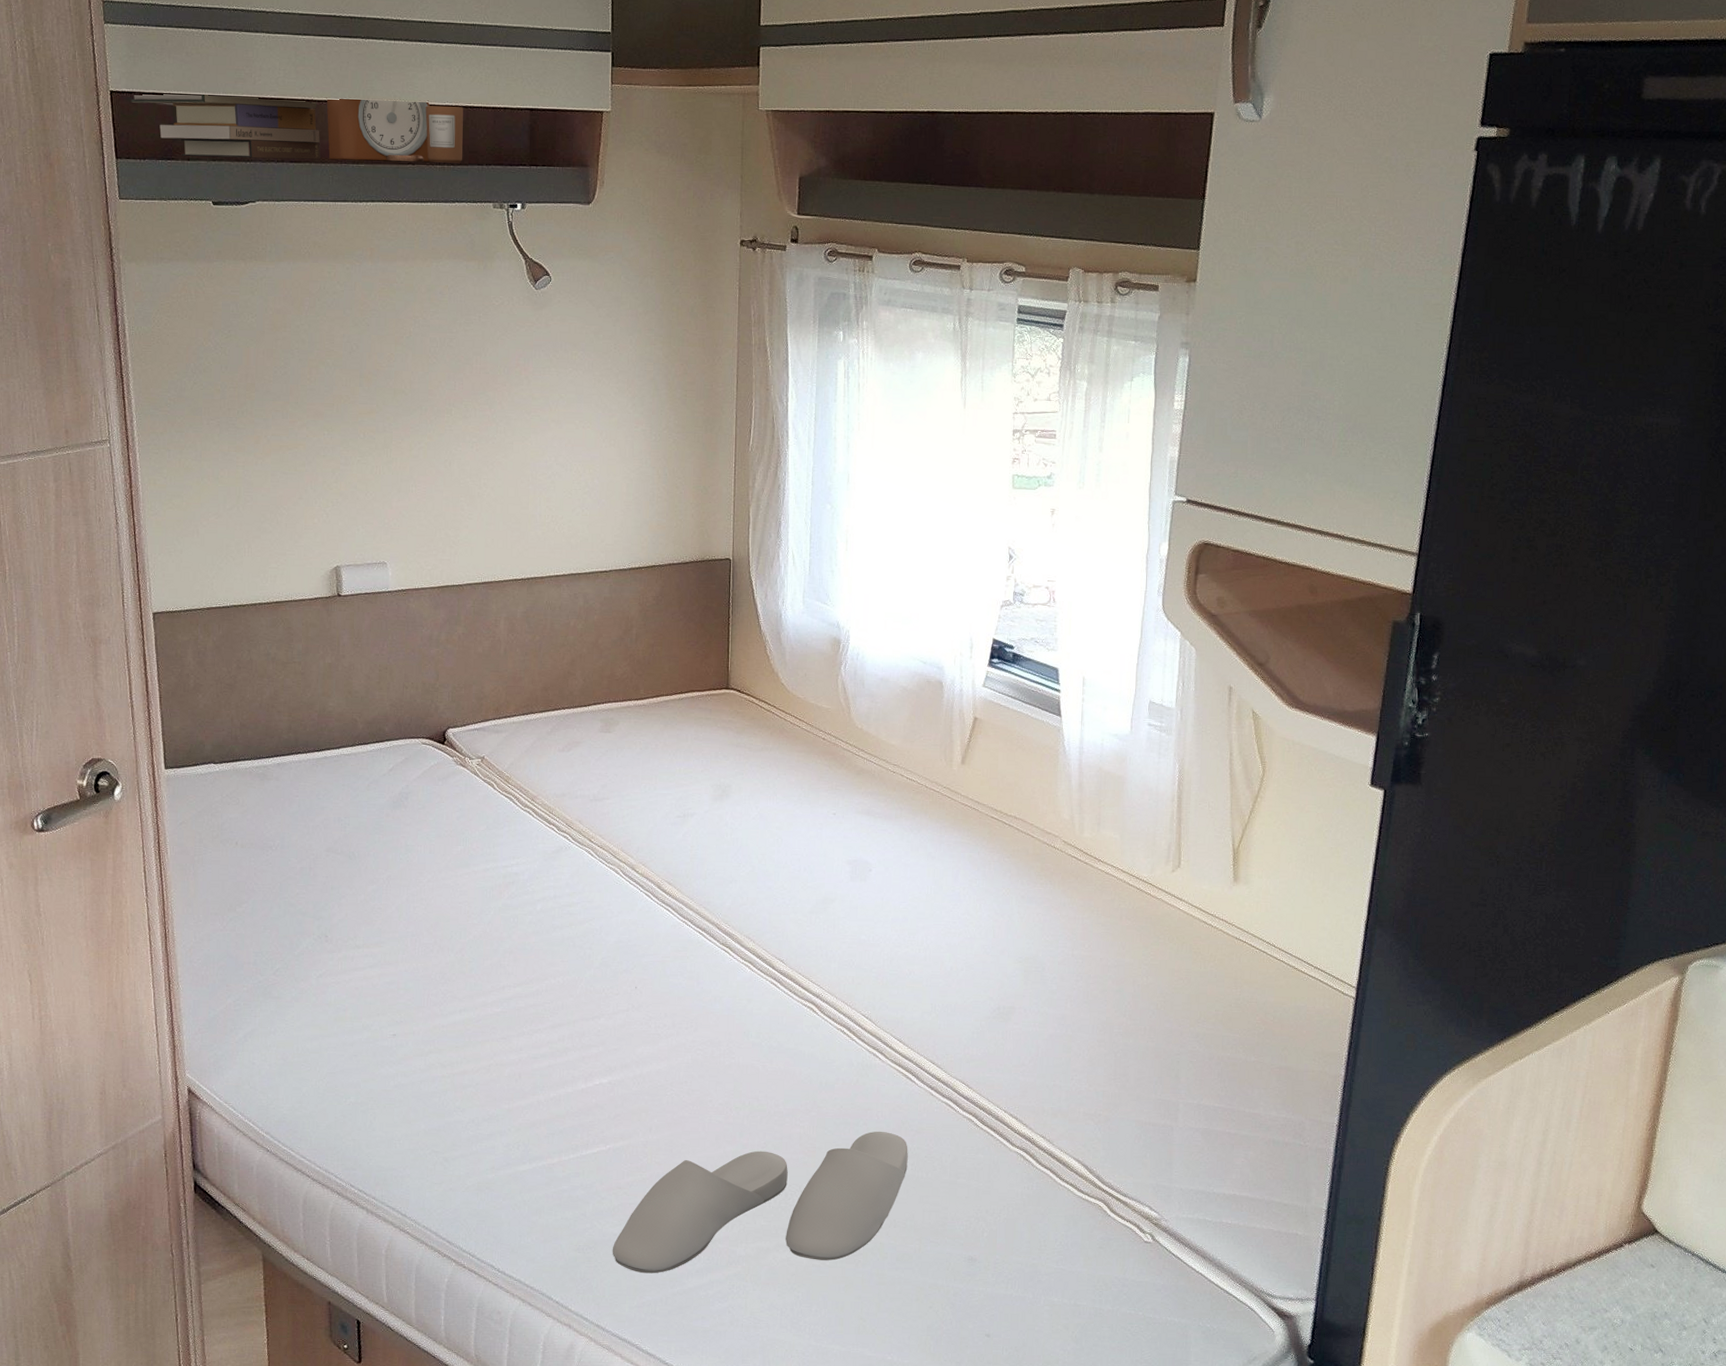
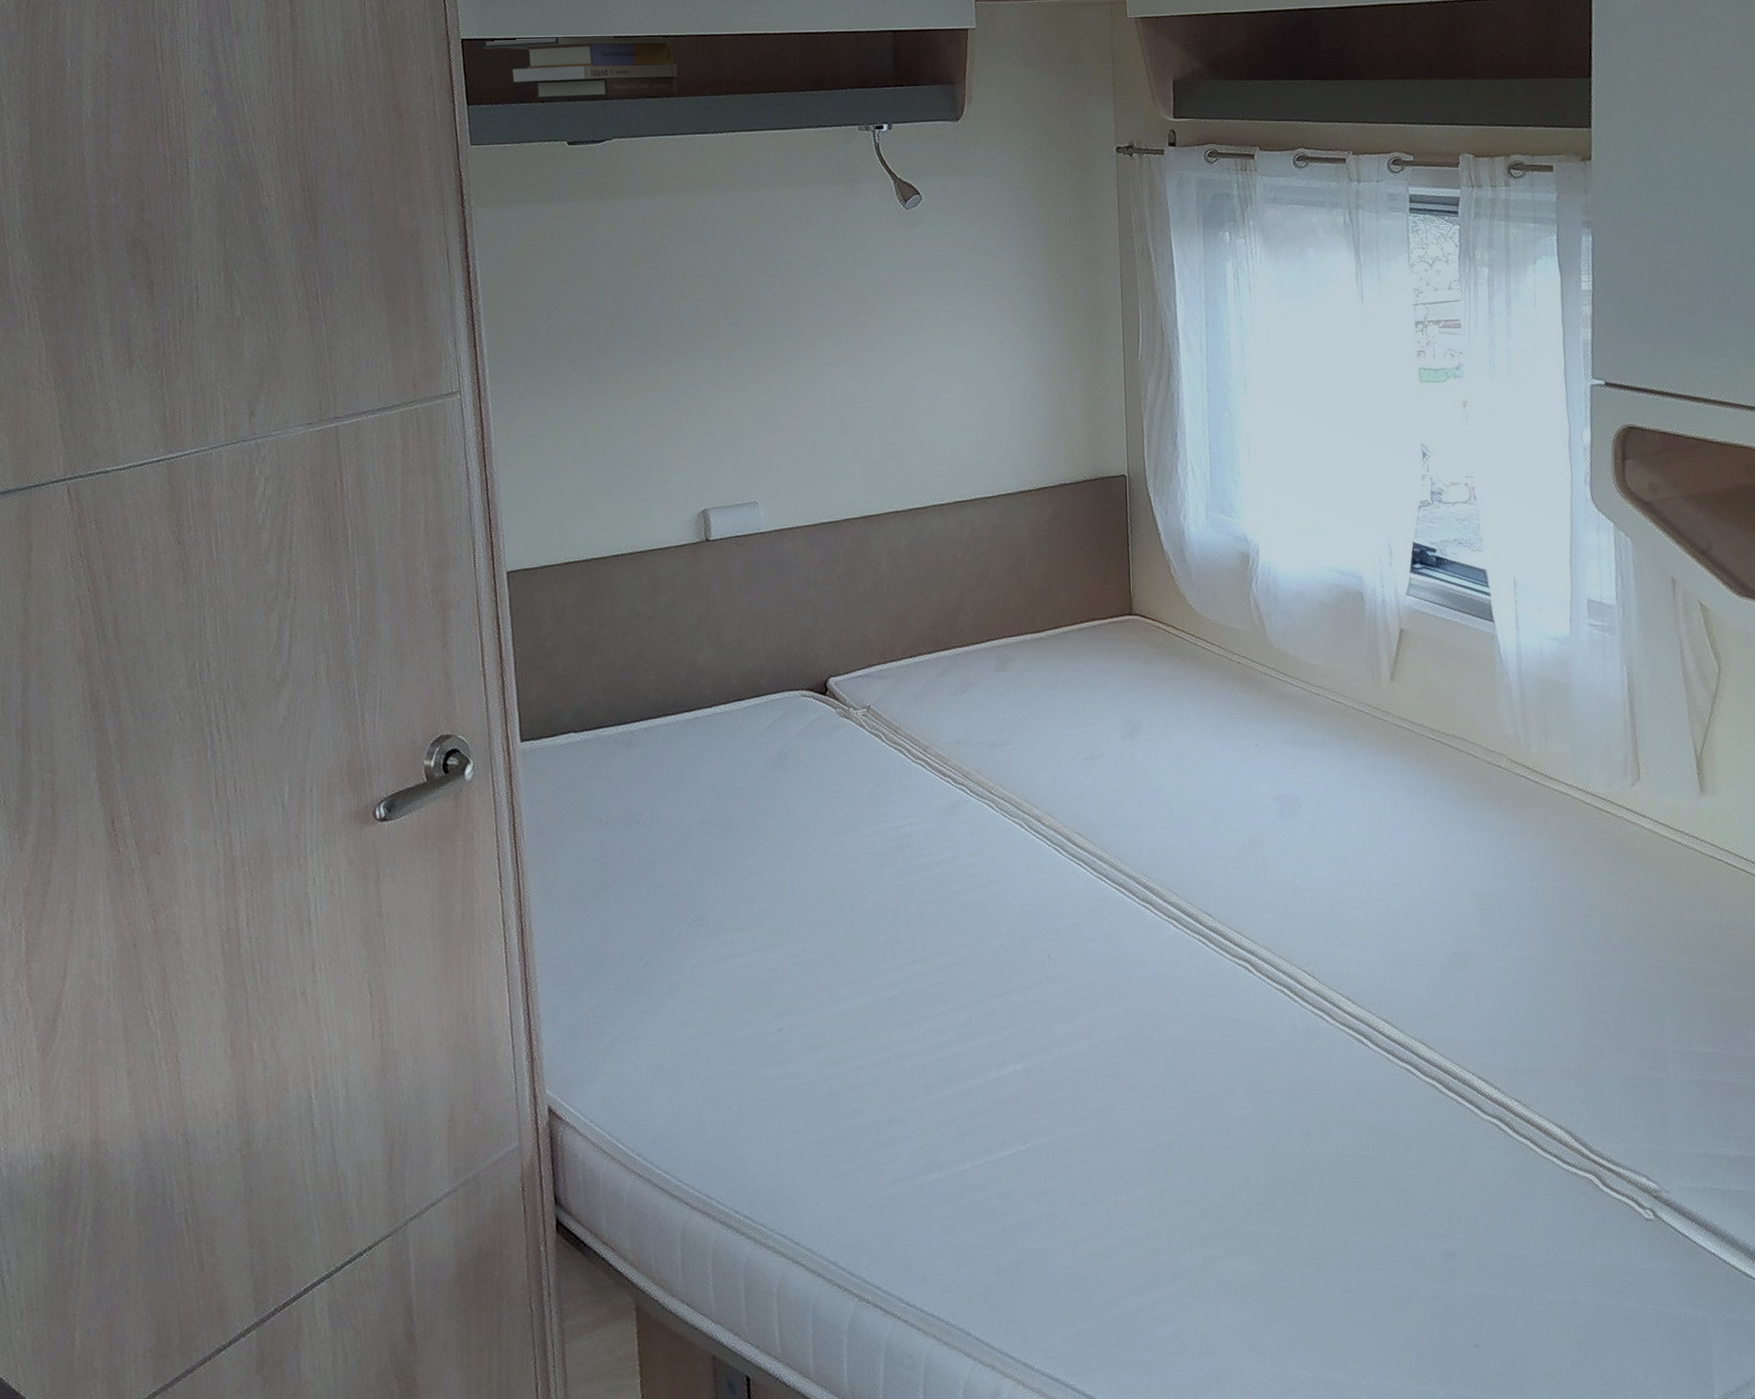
alarm clock: present [326,97,433,163] -> none [683,29,795,93]
candle: present [386,106,463,163] -> none [746,33,825,91]
slippers: present [612,1131,908,1274] -> none [1037,1106,1368,1297]

